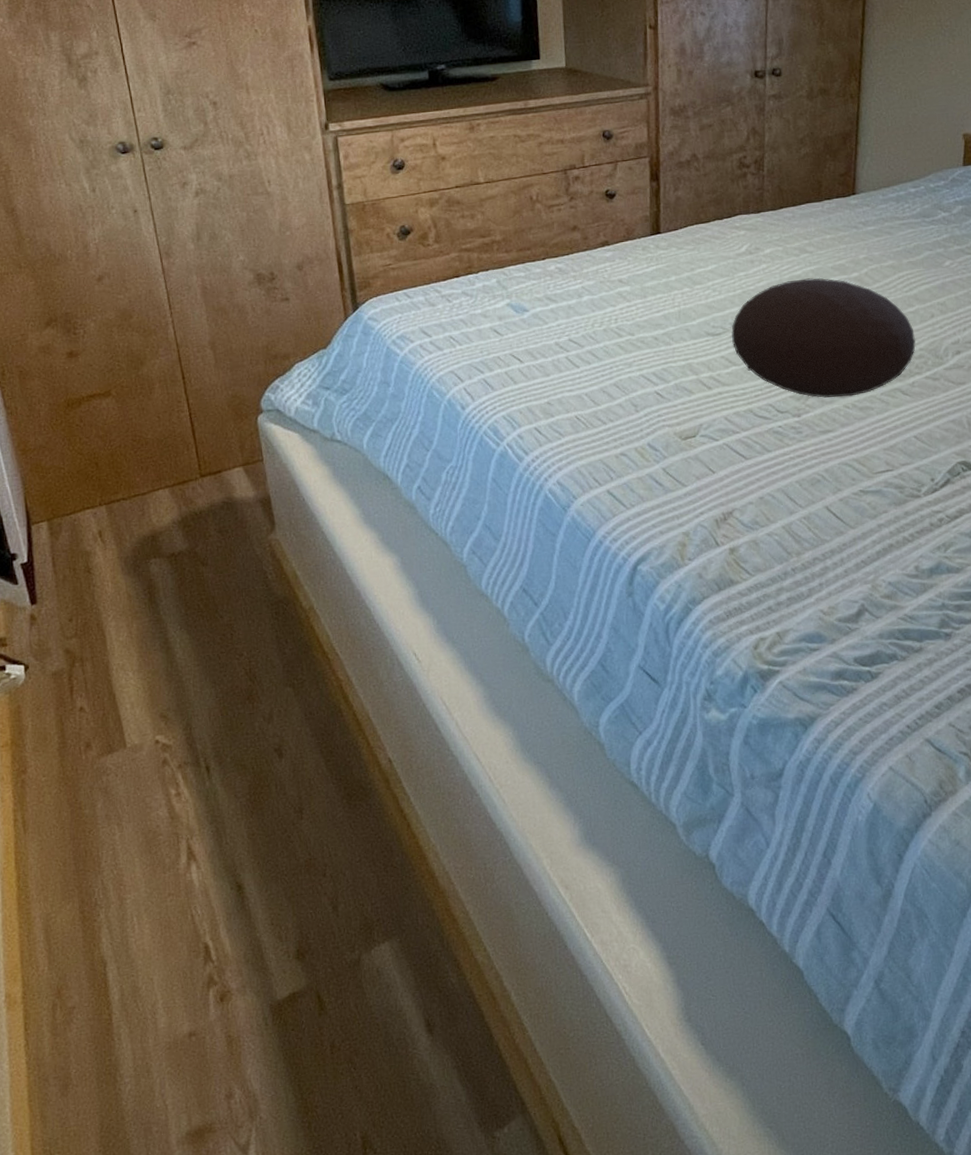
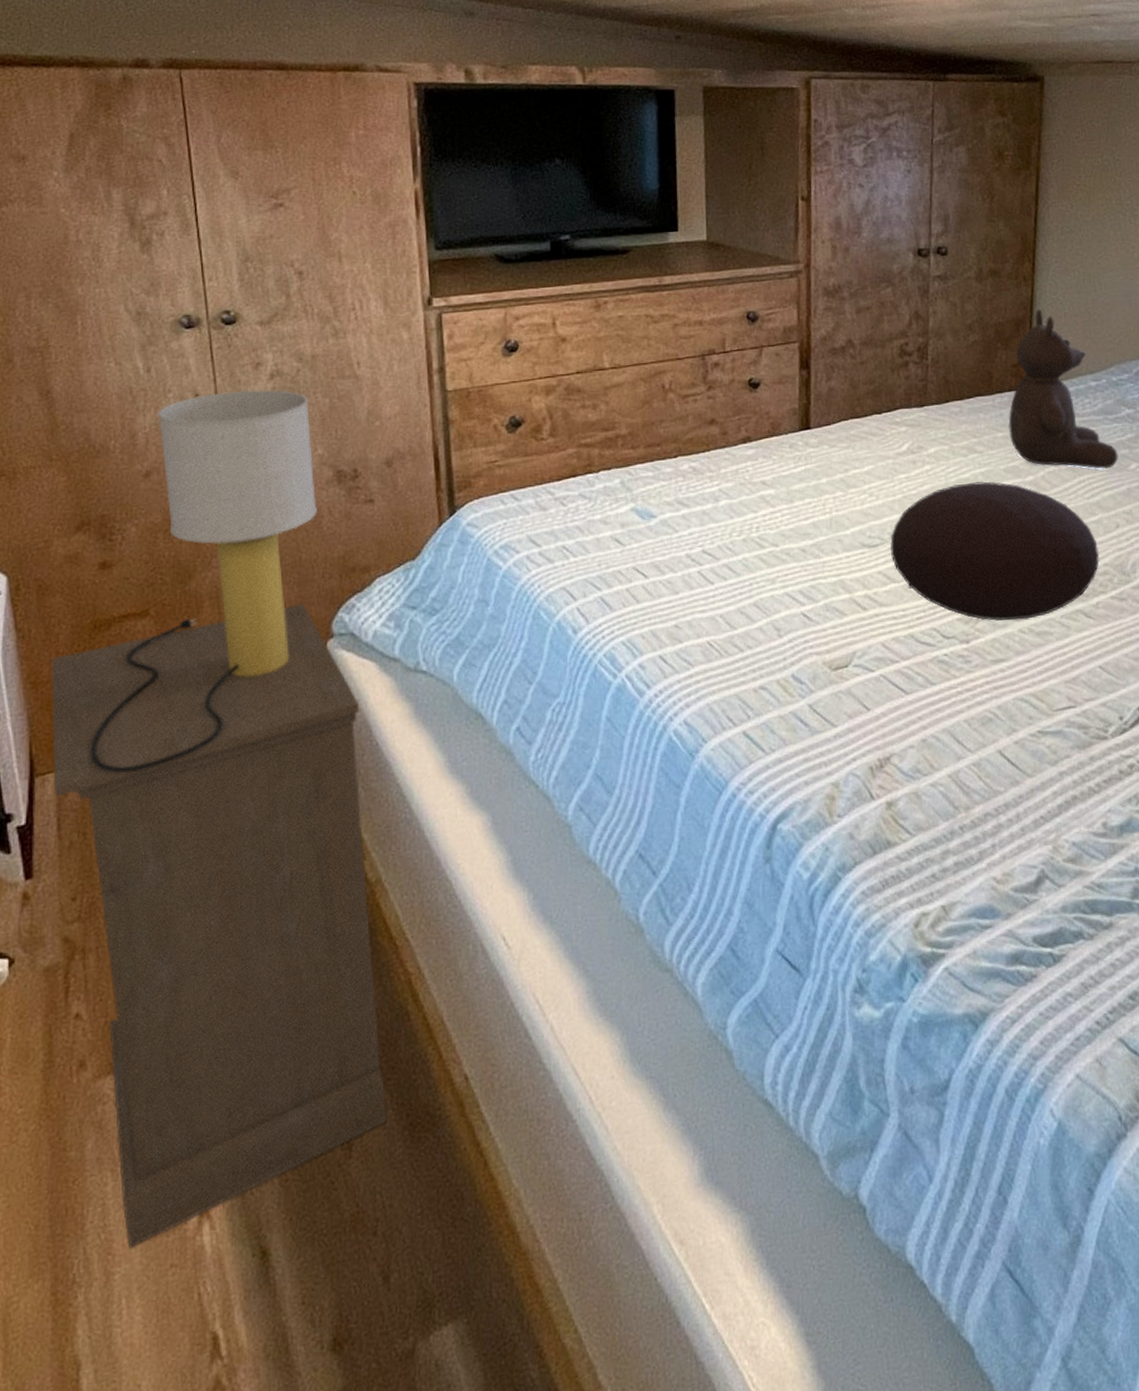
nightstand: none [35,384,329,882] -> present [51,603,387,1249]
table lamp: none [73,205,243,522] -> present [90,389,317,773]
teddy bear: none [836,124,934,266] -> present [1008,309,1119,469]

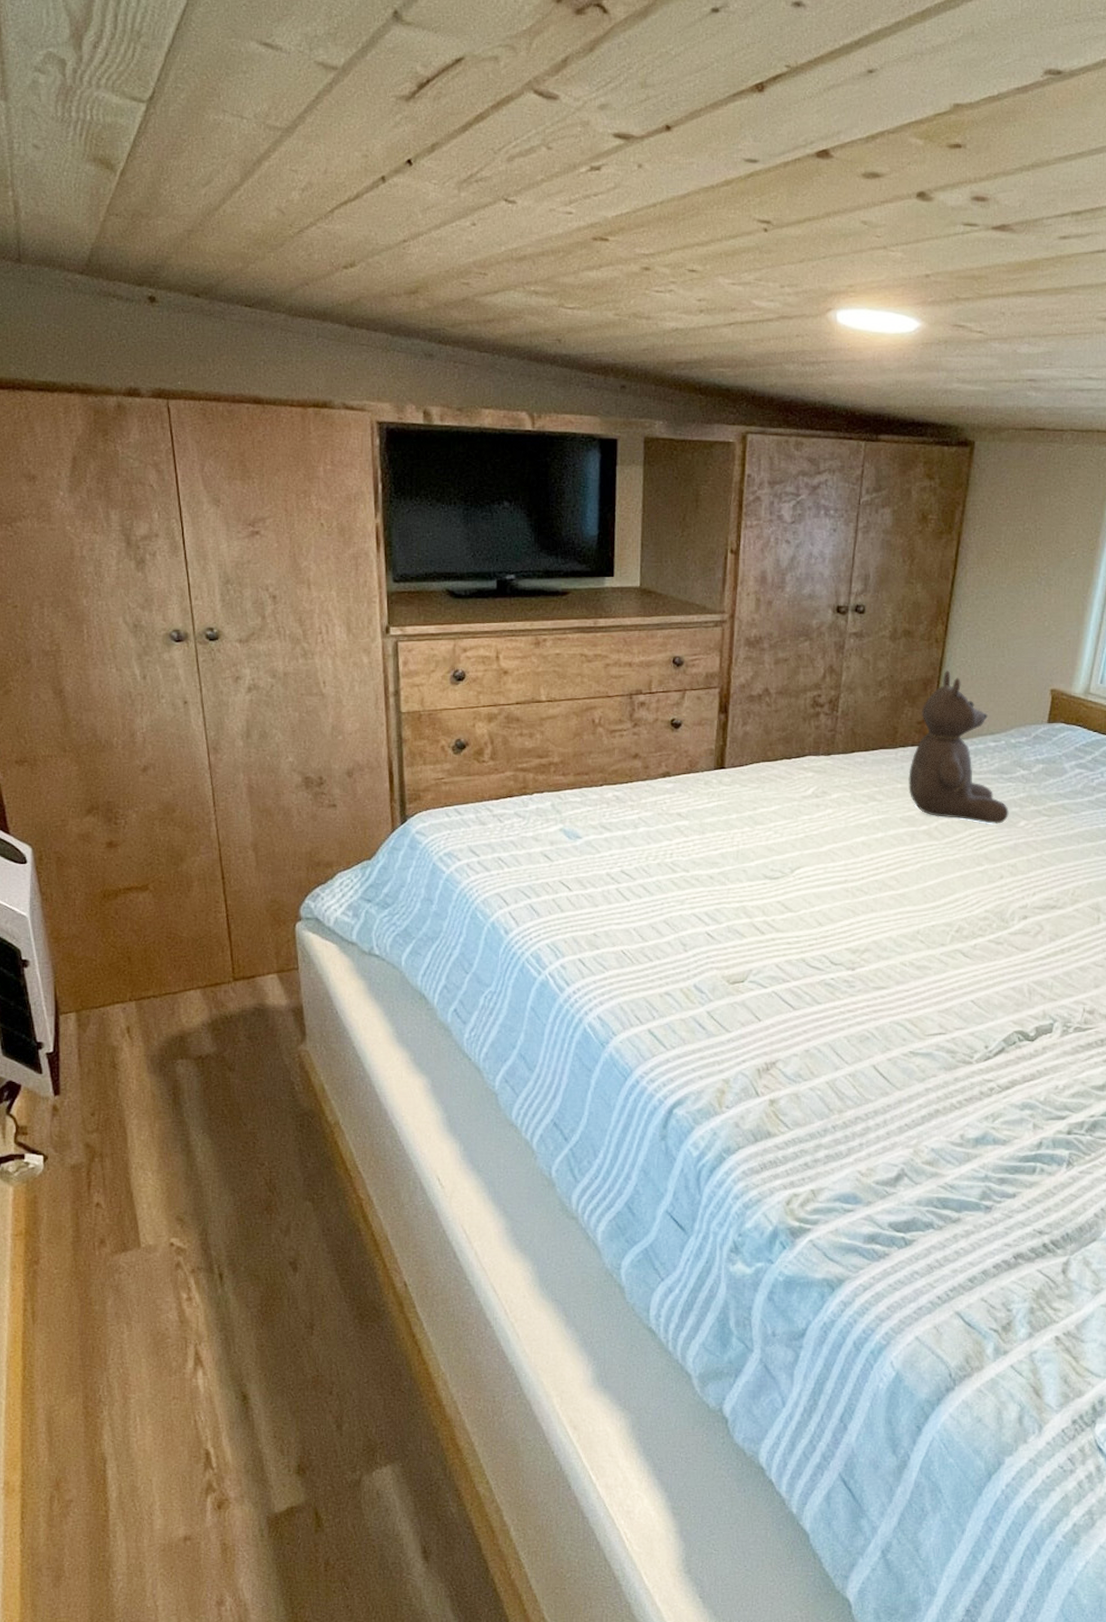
nightstand: present [51,603,387,1249] -> none [70,889,341,1382]
table lamp: present [90,389,317,773] -> none [103,700,288,1017]
cushion: present [890,481,1100,621] -> none [790,828,982,954]

